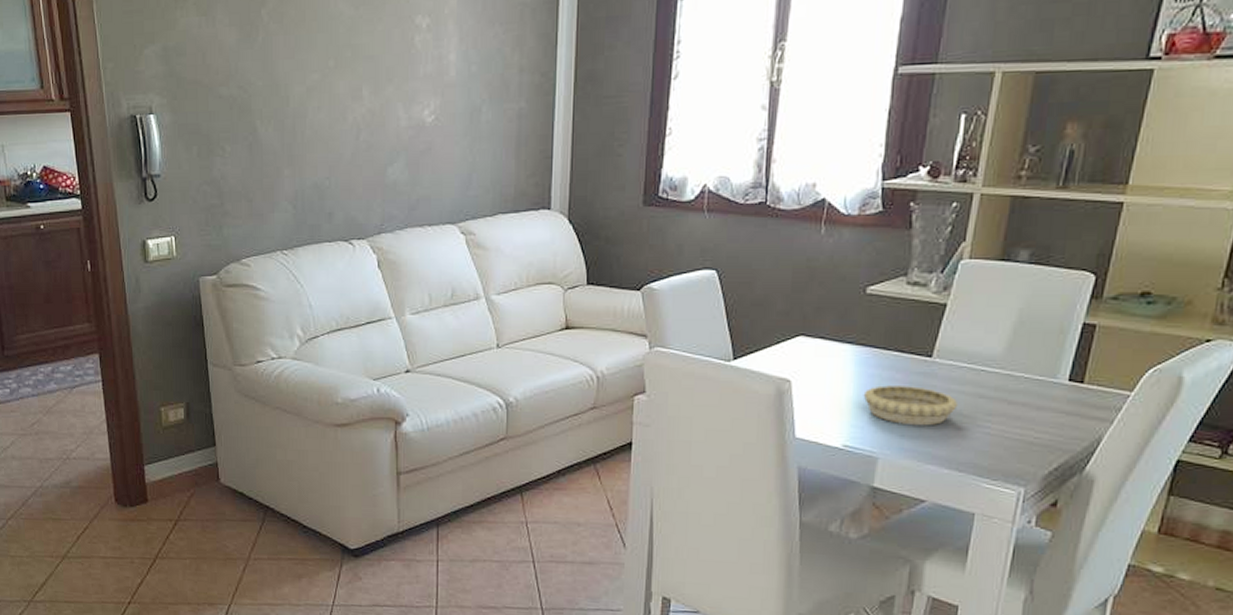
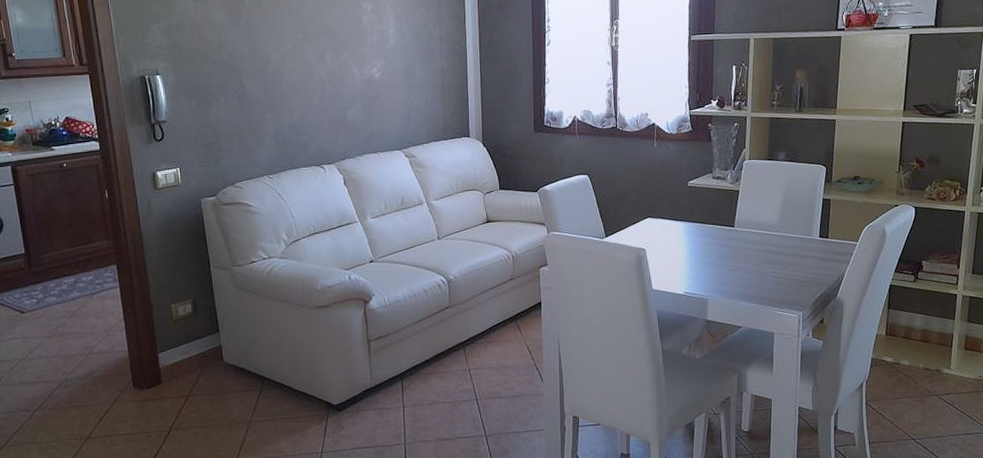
decorative bowl: present [863,385,959,426] -> none [693,247,755,275]

